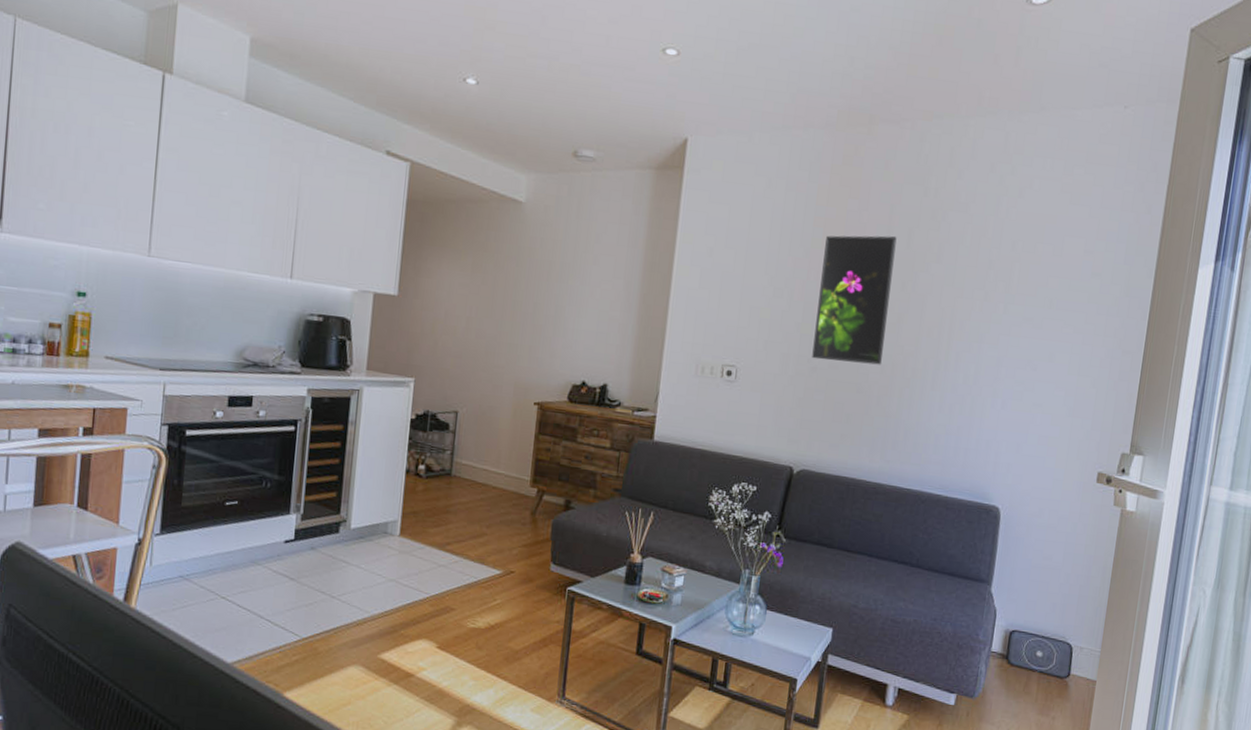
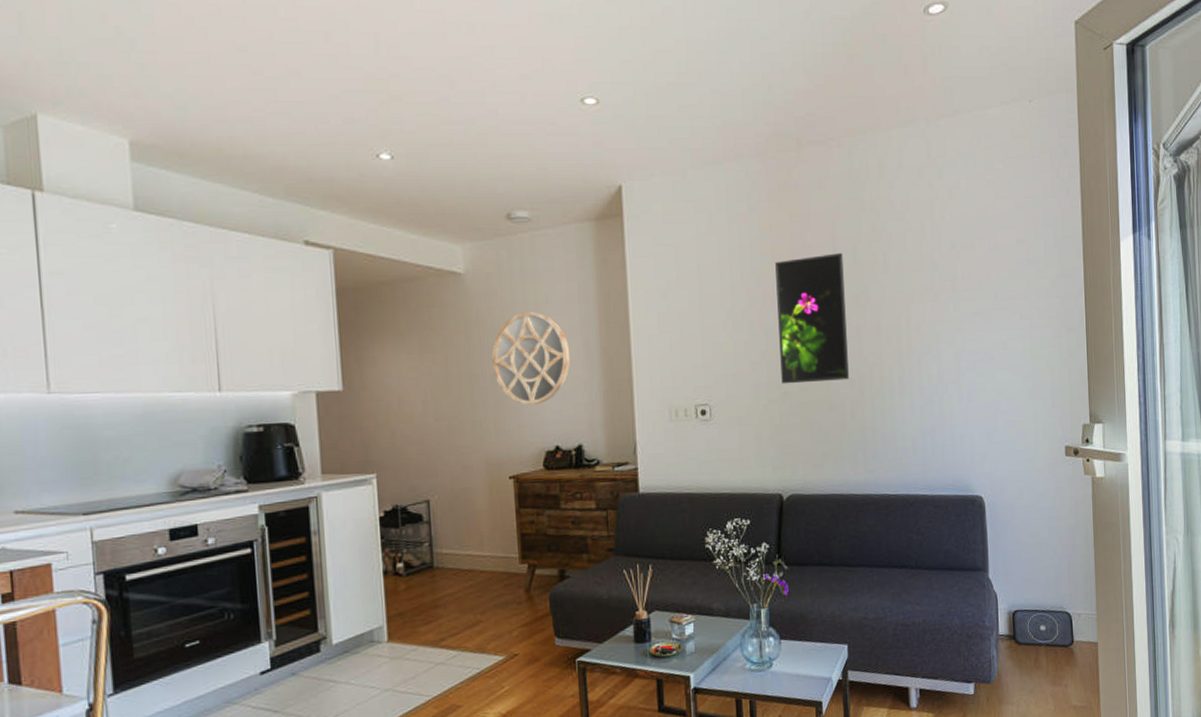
home mirror: none [536,247,611,339] -> present [491,311,571,406]

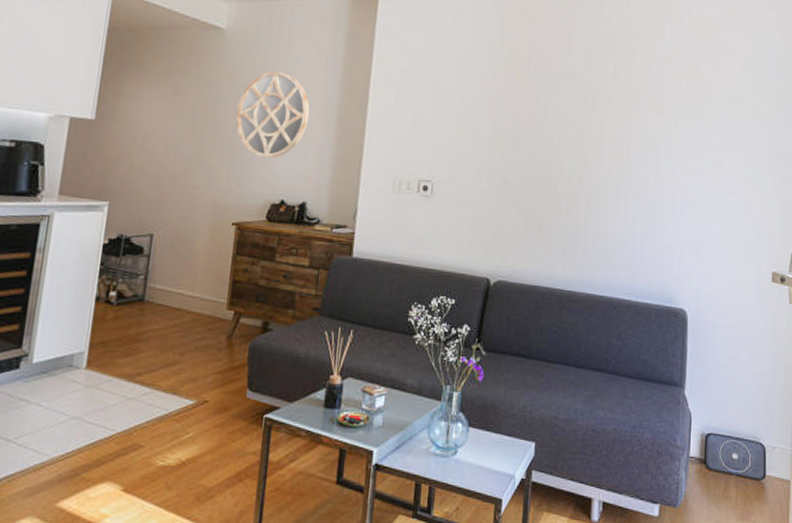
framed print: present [775,252,850,384] -> none [503,57,576,177]

